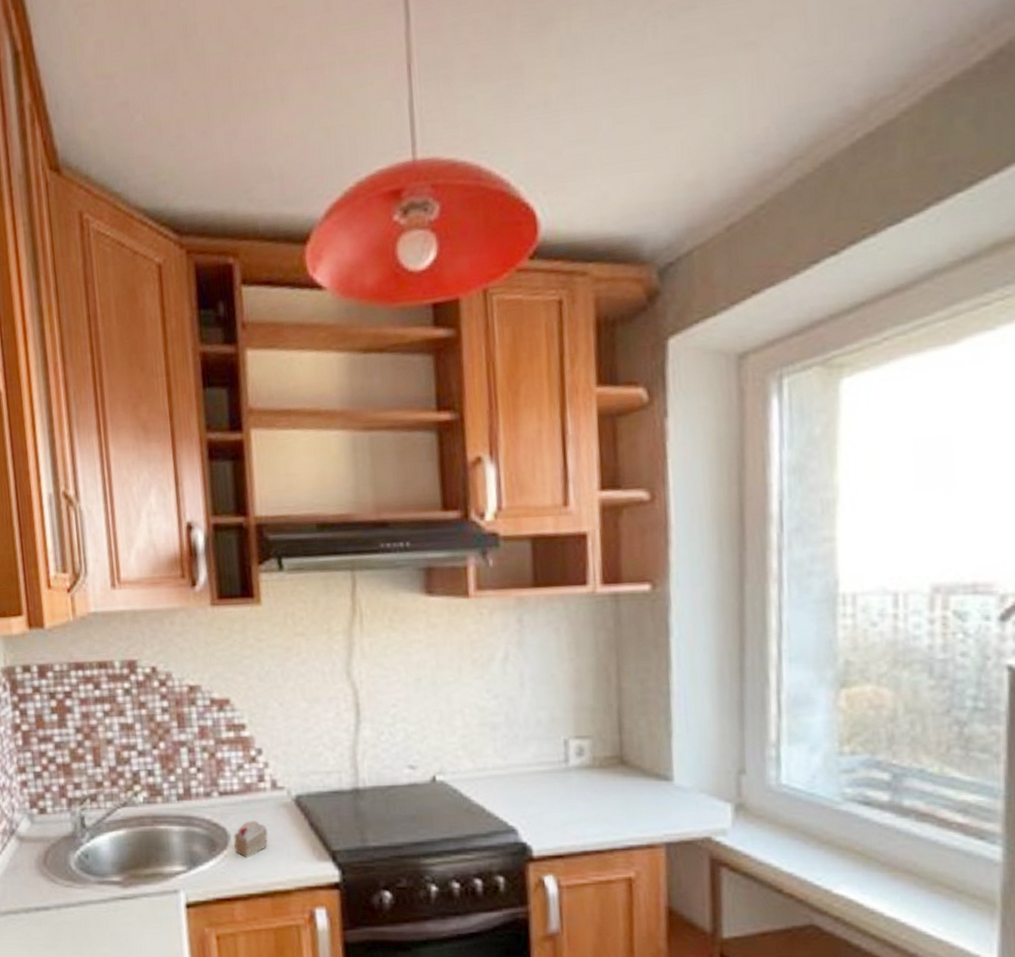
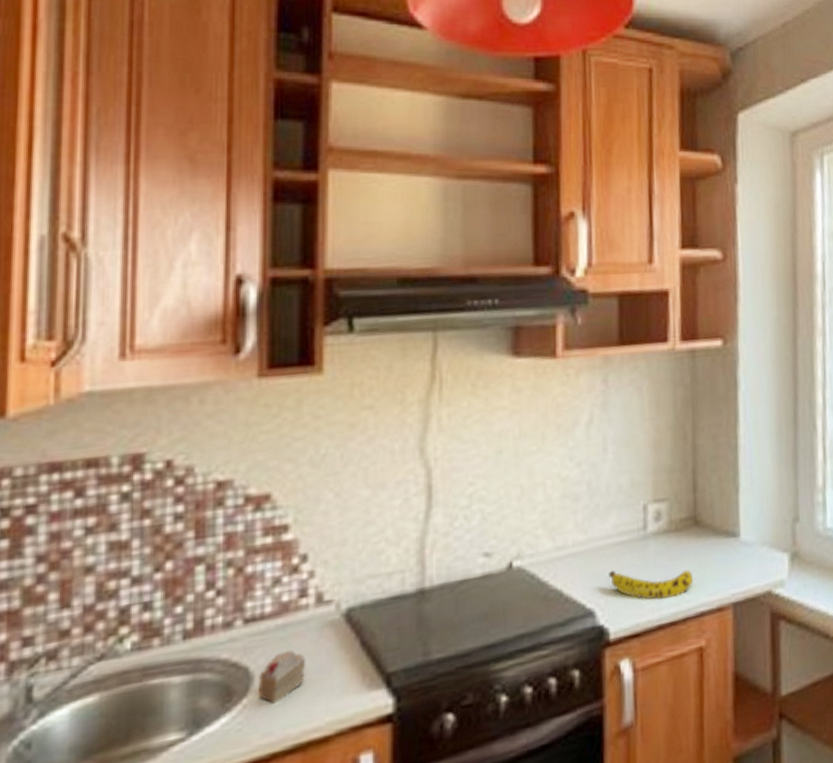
fruit: none [530,795,621,828] -> present [609,569,694,600]

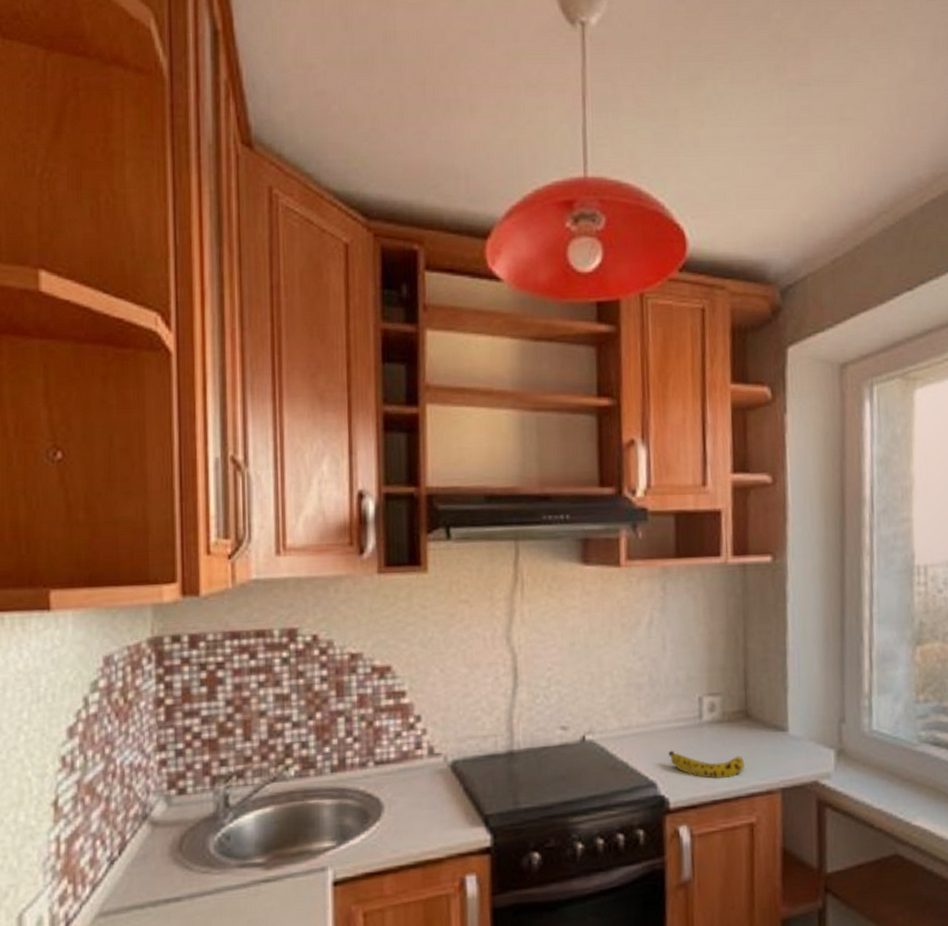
cake slice: present [257,650,306,704] -> none [387,789,423,828]

